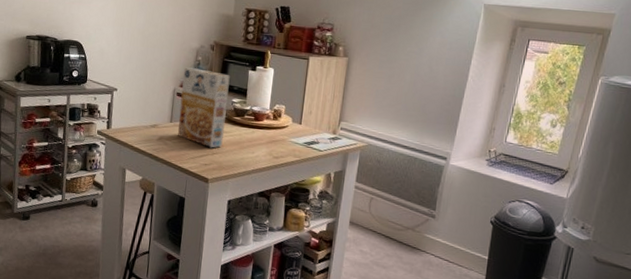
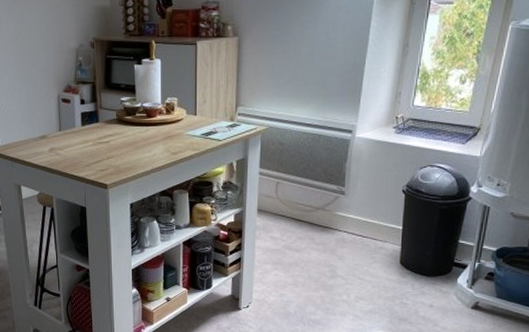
cereal box: present [178,67,230,148] -> none [65,70,117,153]

